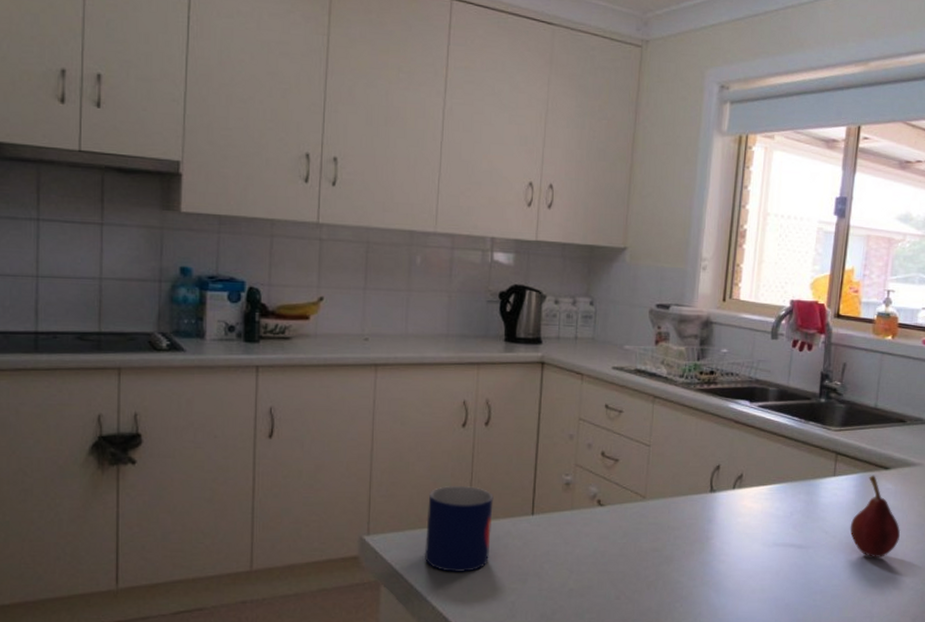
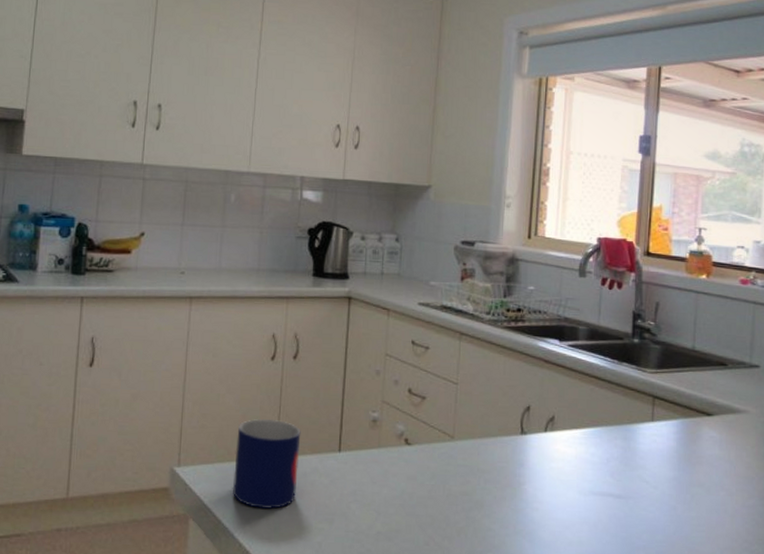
fruit: present [850,475,900,559] -> none [672,421,728,514]

